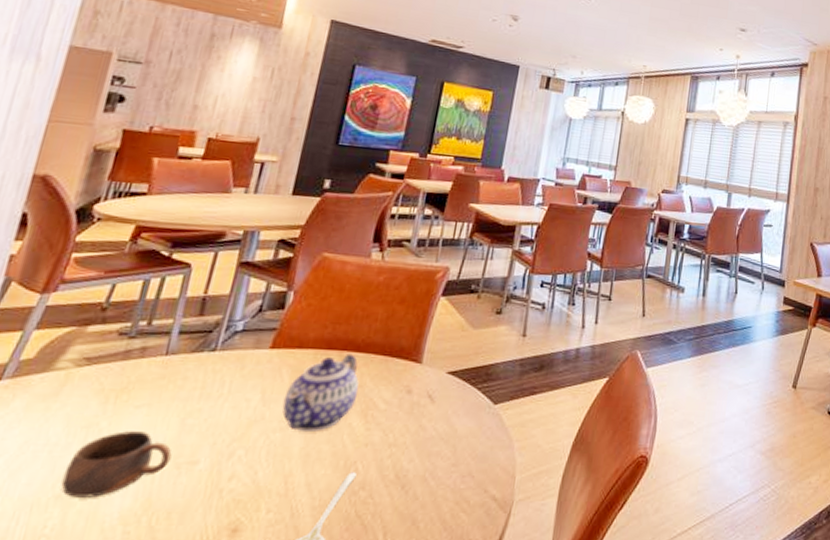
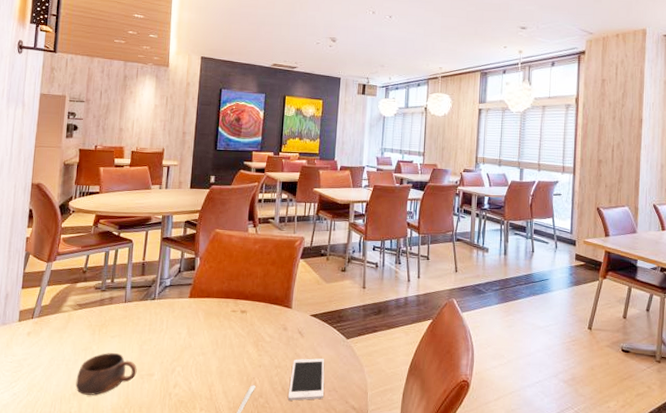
teapot: present [282,354,359,433] -> none [201,301,251,357]
cell phone: none [401,432,460,492] -> present [287,358,325,401]

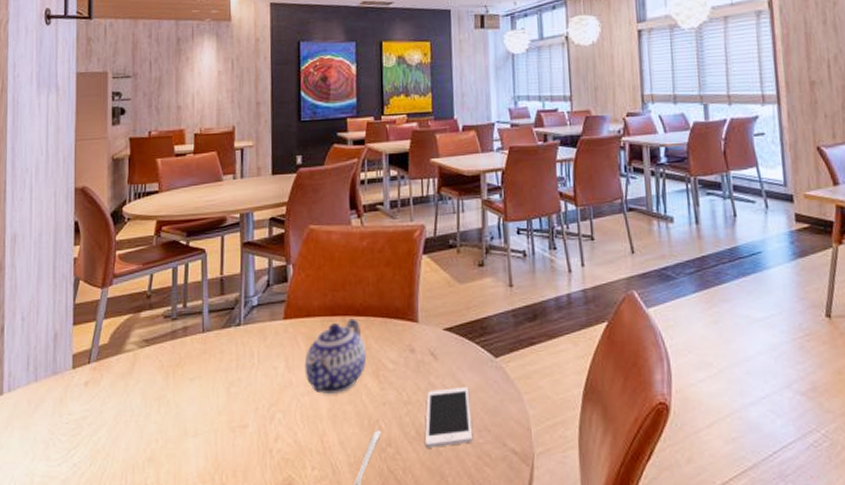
cup: present [76,353,137,395] -> none [150,401,226,460]
teapot: none [201,301,251,357] -> present [304,318,367,395]

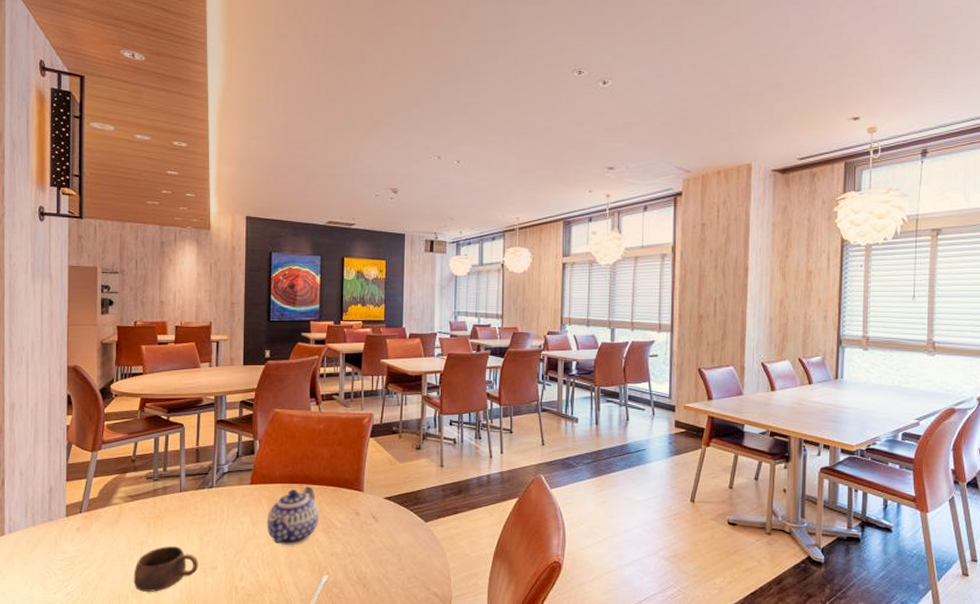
cup: none [150,401,226,460] -> present [133,546,199,592]
cell phone: present [424,387,472,448] -> none [364,544,403,590]

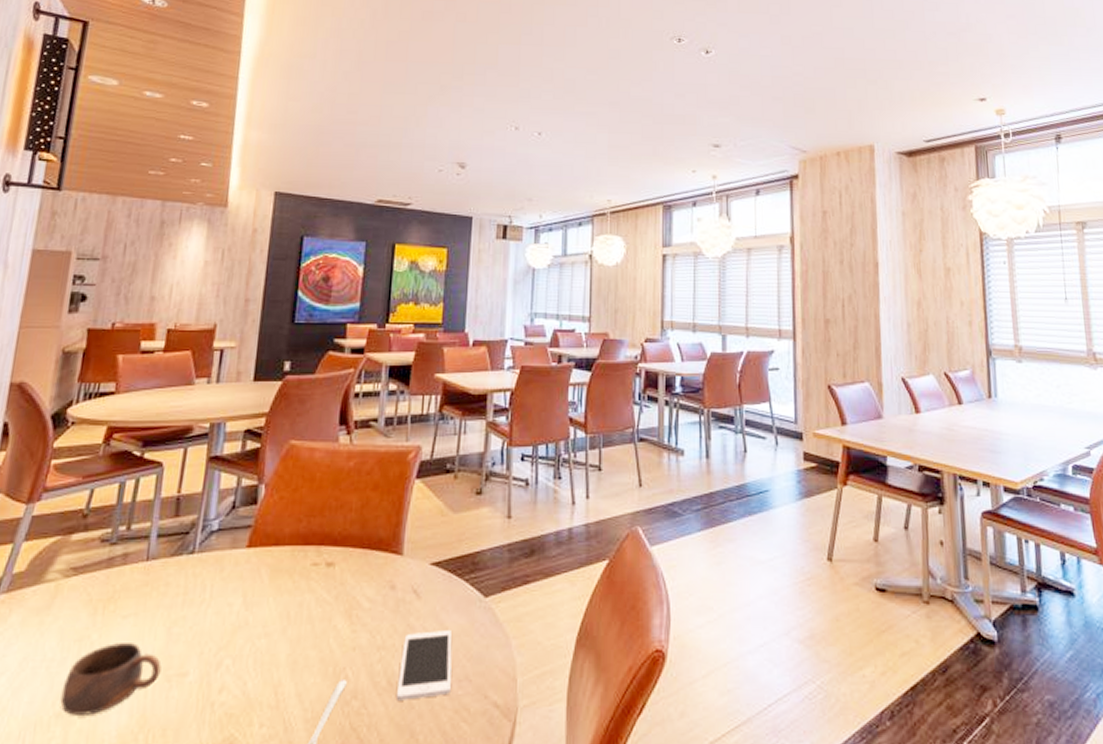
teapot: present [266,486,319,546] -> none [264,549,340,638]
cell phone: none [364,544,403,590] -> present [395,630,452,700]

